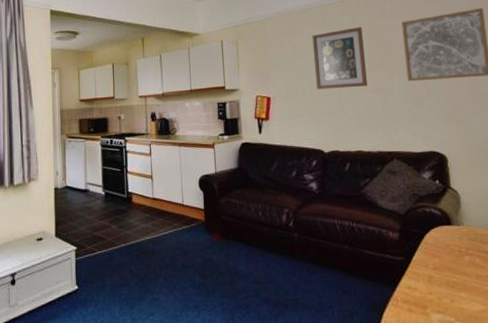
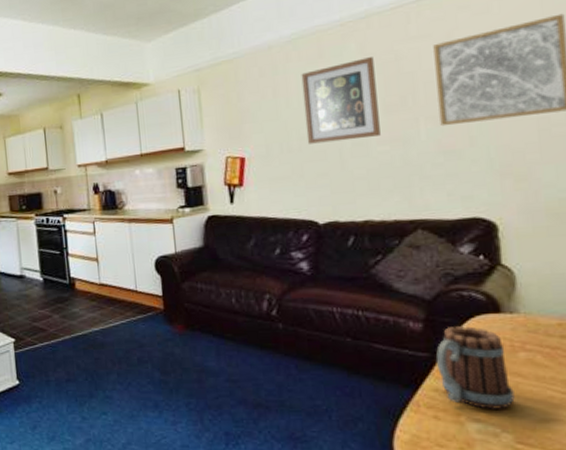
mug: none [408,236,463,303] -> present [435,326,515,411]

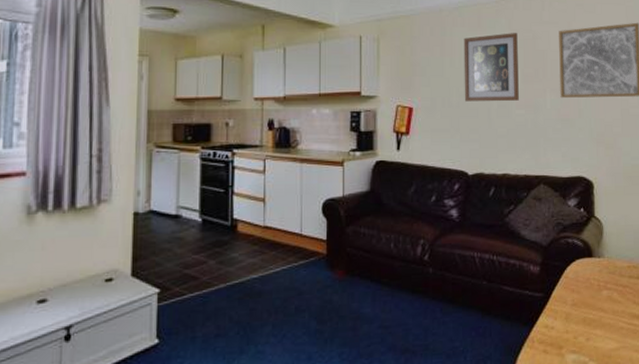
mug: present [435,326,515,411] -> none [547,269,599,342]

